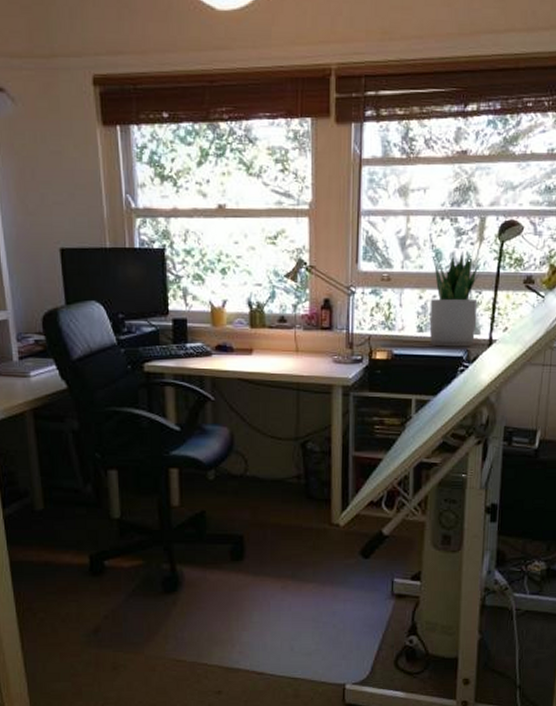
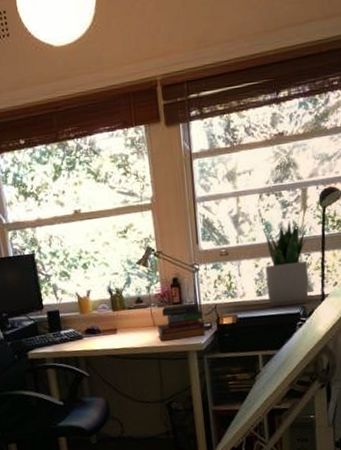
books: none [300,330,355,370] -> present [157,302,206,341]

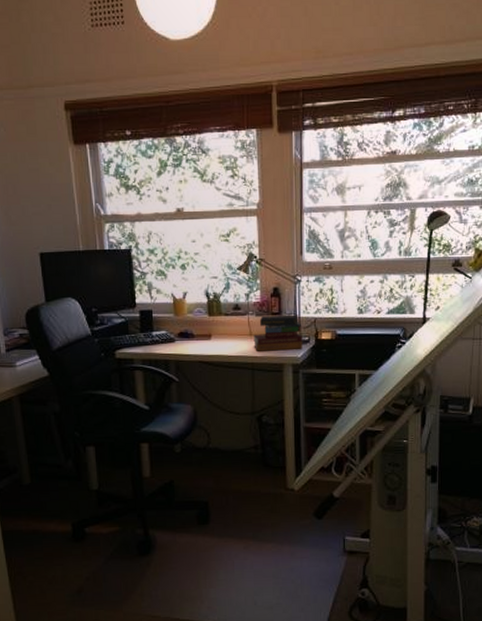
planter: present [265,221,309,307] -> none [368,240,411,326]

